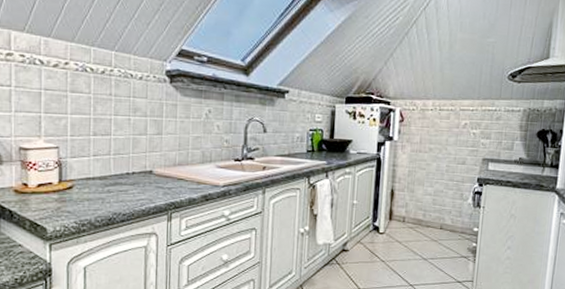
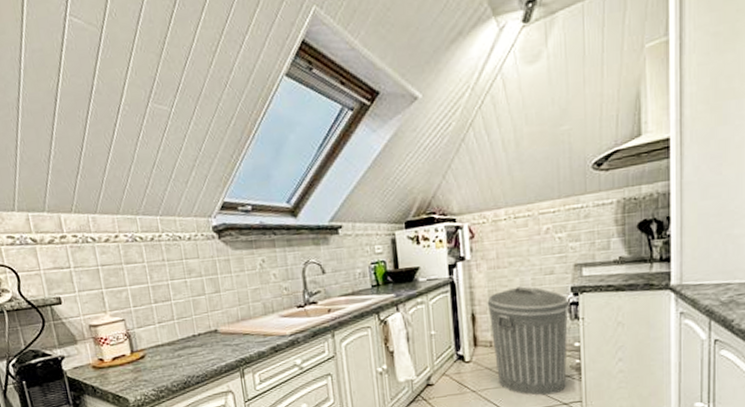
trash can: none [405,171,474,272] -> present [487,286,569,396]

